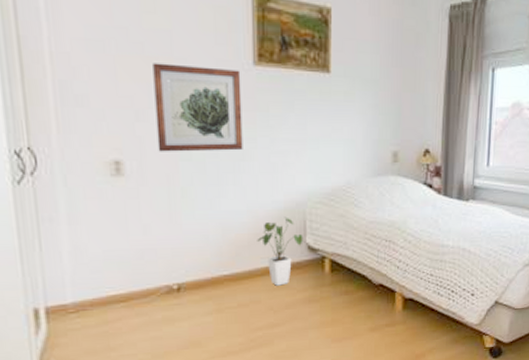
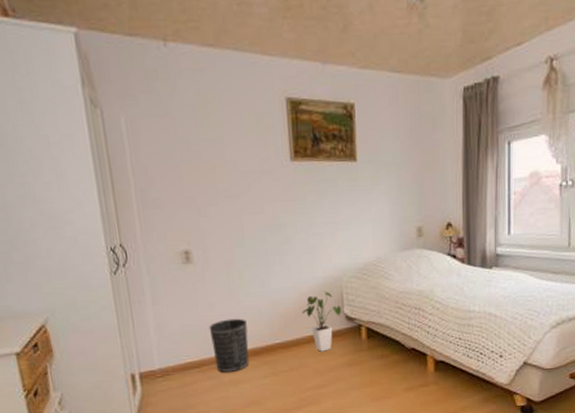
wastebasket: none [141,244,190,309] -> present [209,318,249,373]
wall art: present [153,63,243,152] -> none [209,166,286,241]

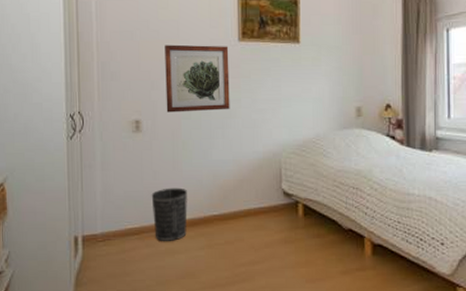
wall art: none [209,166,286,241] -> present [165,44,230,113]
house plant: present [302,291,342,352] -> none [241,165,280,226]

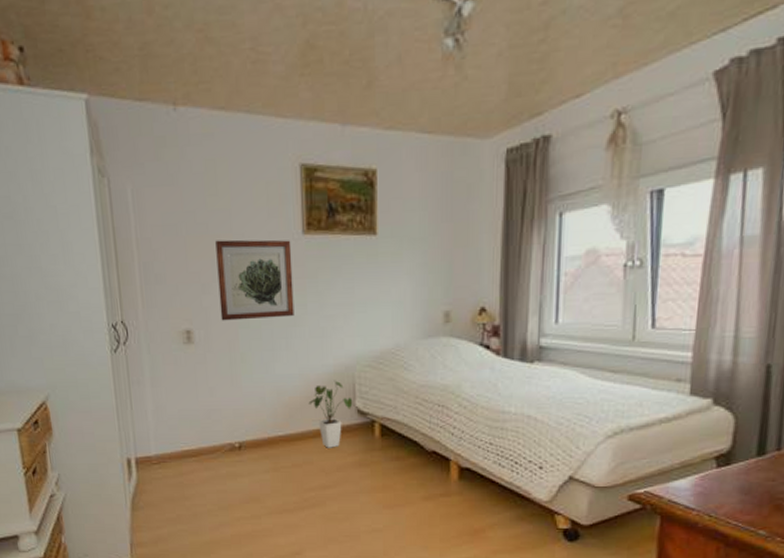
wastebasket: present [151,187,187,242] -> none [208,405,249,465]
house plant: none [241,165,280,226] -> present [308,380,353,448]

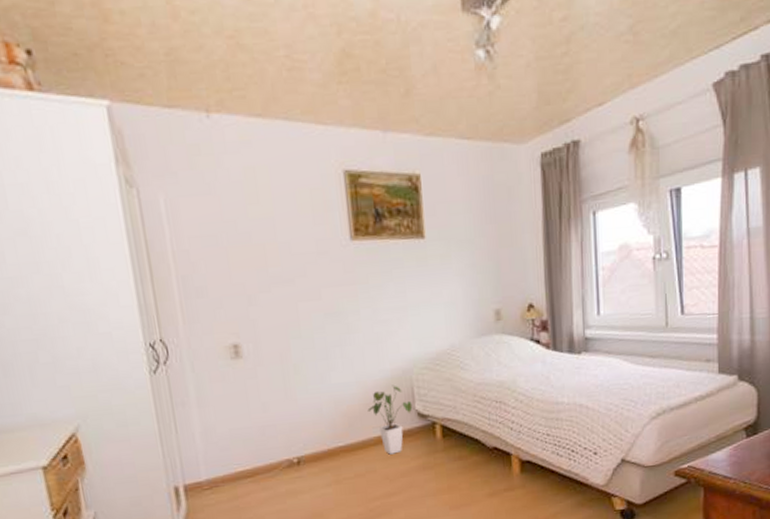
wall art: present [215,239,294,321] -> none [260,246,347,333]

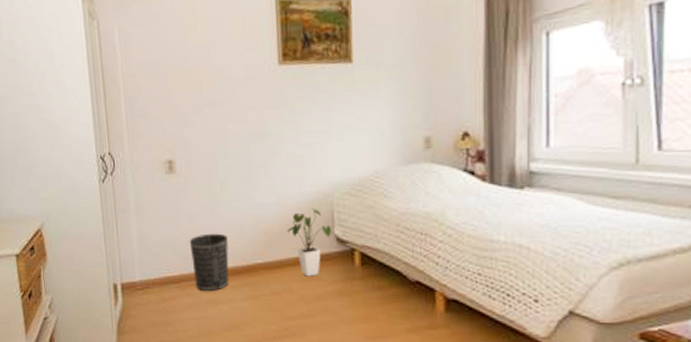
wastebasket: none [262,419,309,483] -> present [189,233,229,292]

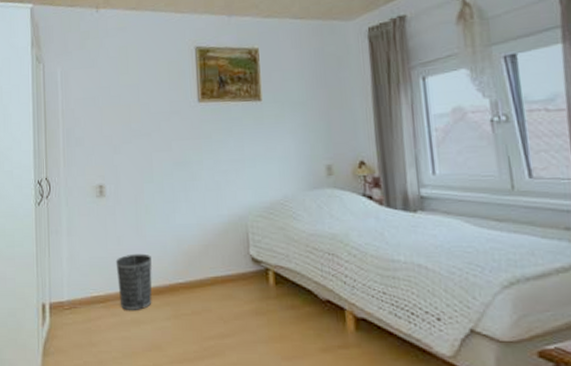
house plant: present [287,208,332,277] -> none [206,229,247,296]

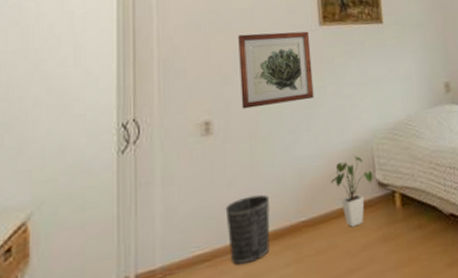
wall art: none [126,107,192,177] -> present [238,31,314,109]
house plant: none [206,229,247,296] -> present [330,155,374,228]

